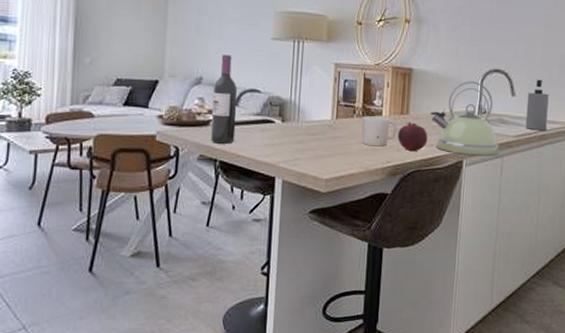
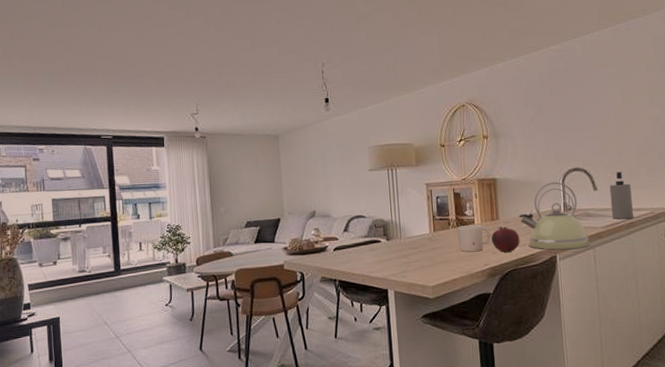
wine bottle: present [211,54,237,144] -> none [325,189,349,266]

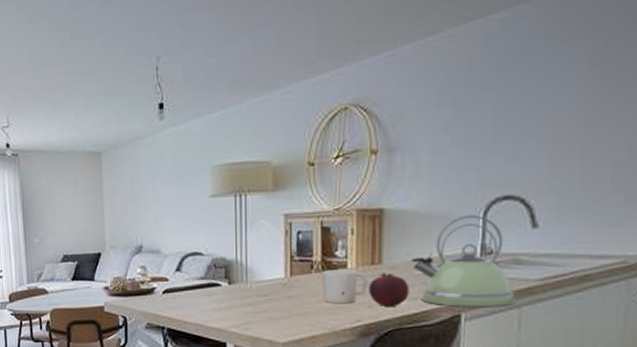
soap dispenser: present [607,171,633,220] -> none [555,201,595,270]

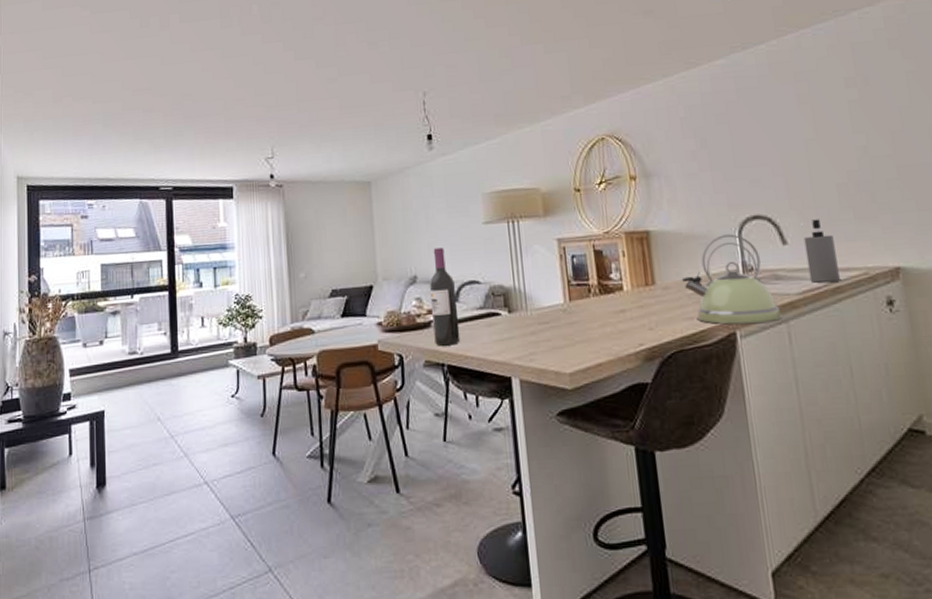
wine bottle: none [153,219,181,311] -> present [429,247,461,346]
mug: present [322,269,368,304] -> none [600,291,645,329]
fruit: present [369,271,410,306] -> none [646,292,686,328]
soap dispenser: none [555,201,595,270] -> present [800,219,840,283]

